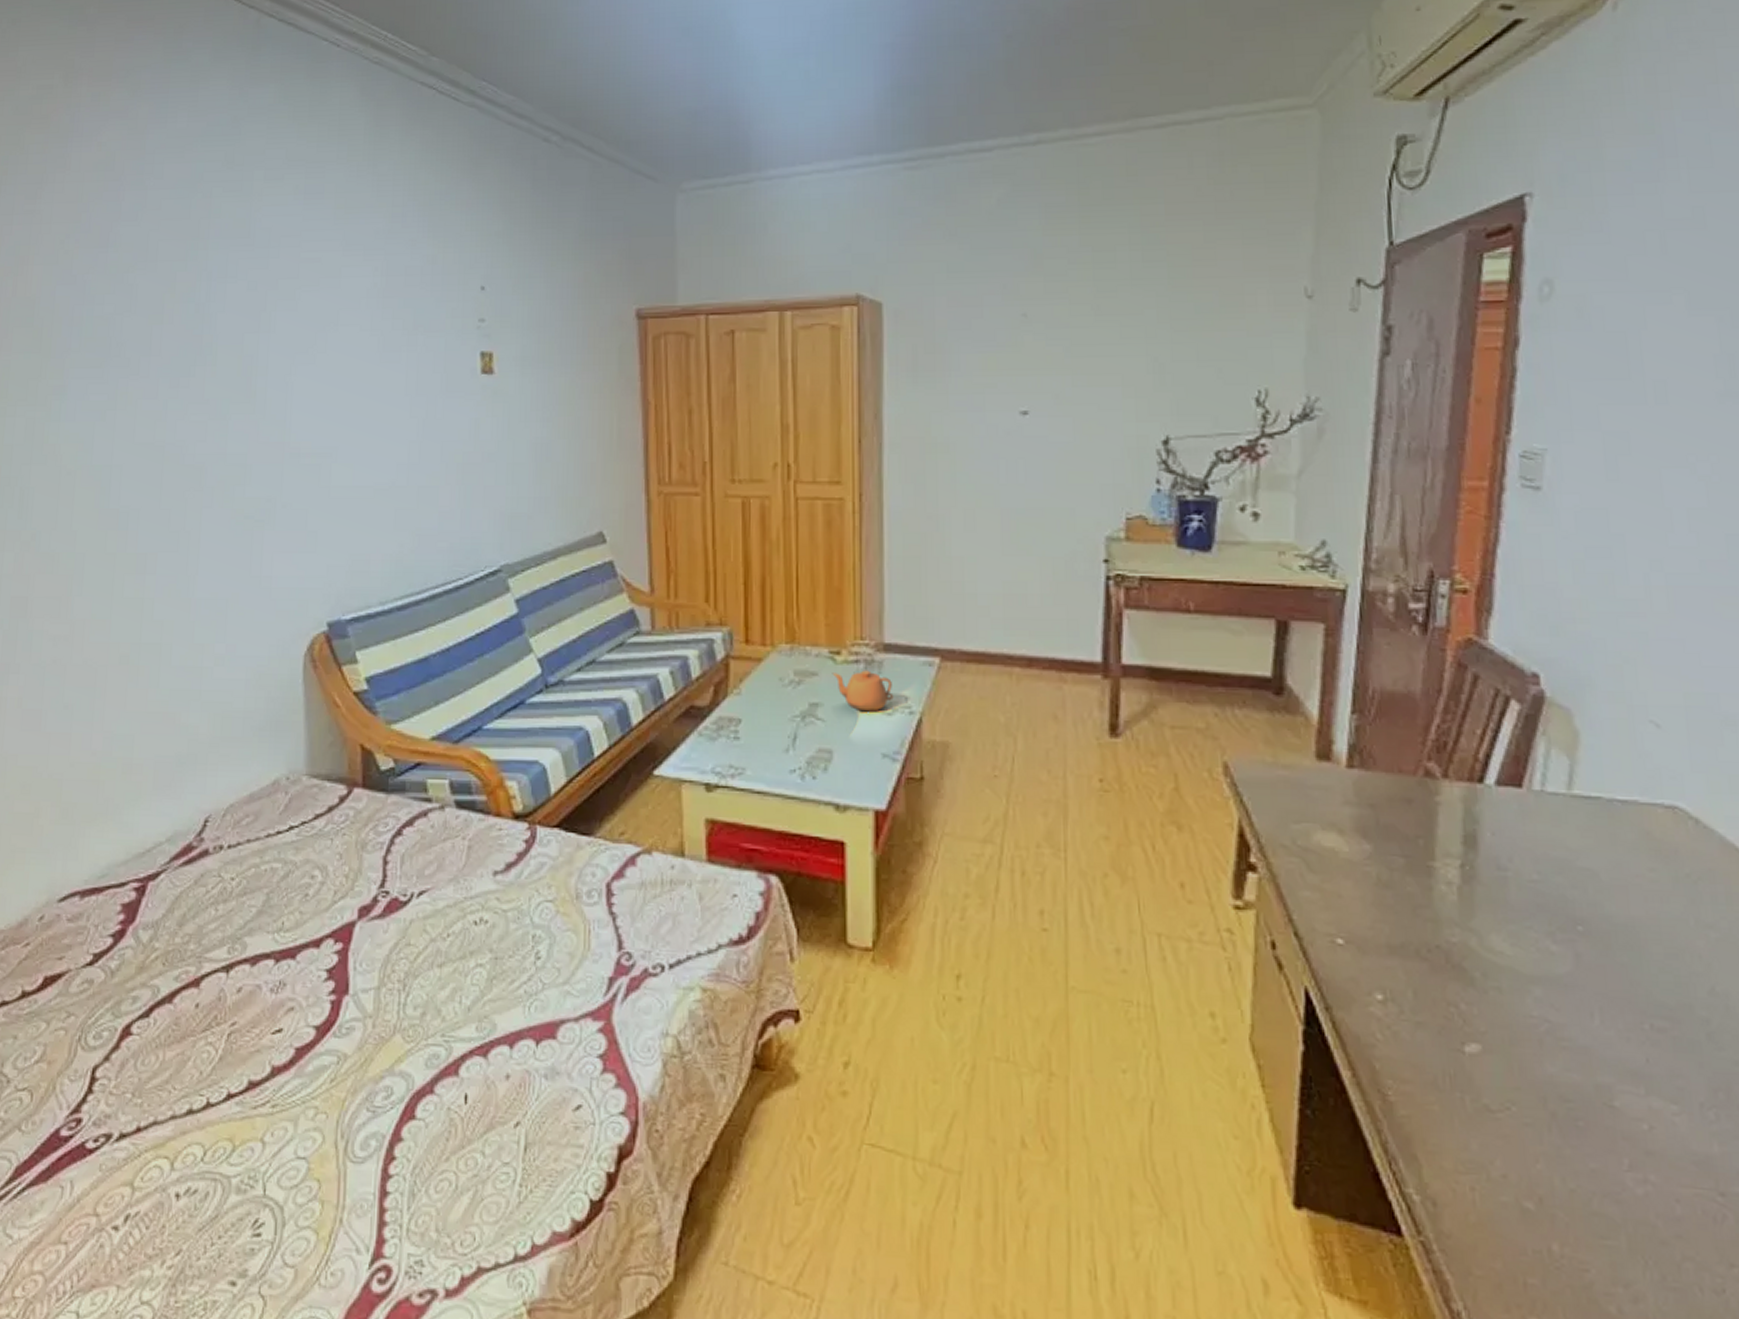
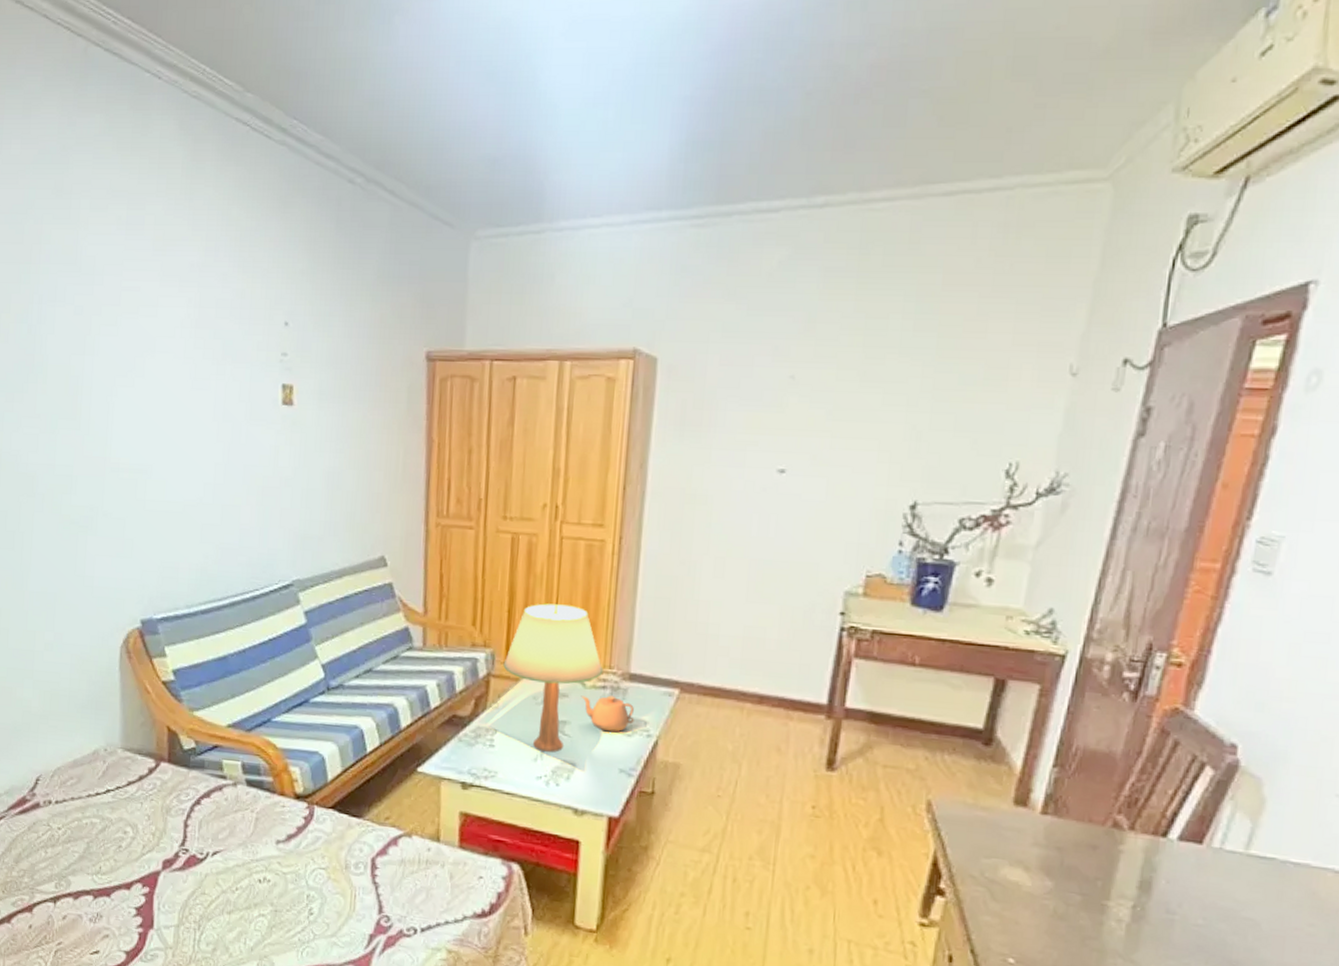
table lamp: none [743,570,855,742] -> present [503,603,604,753]

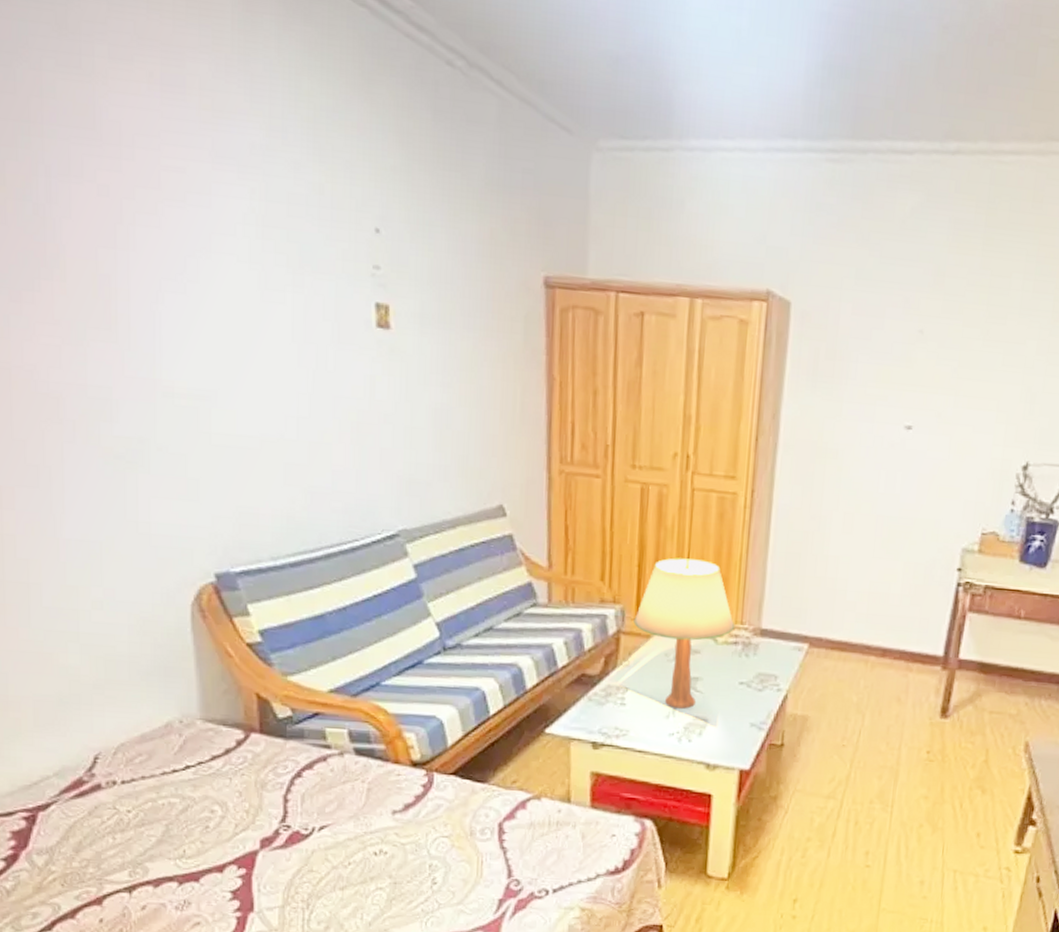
teapot: present [581,695,634,732] -> none [713,651,765,687]

